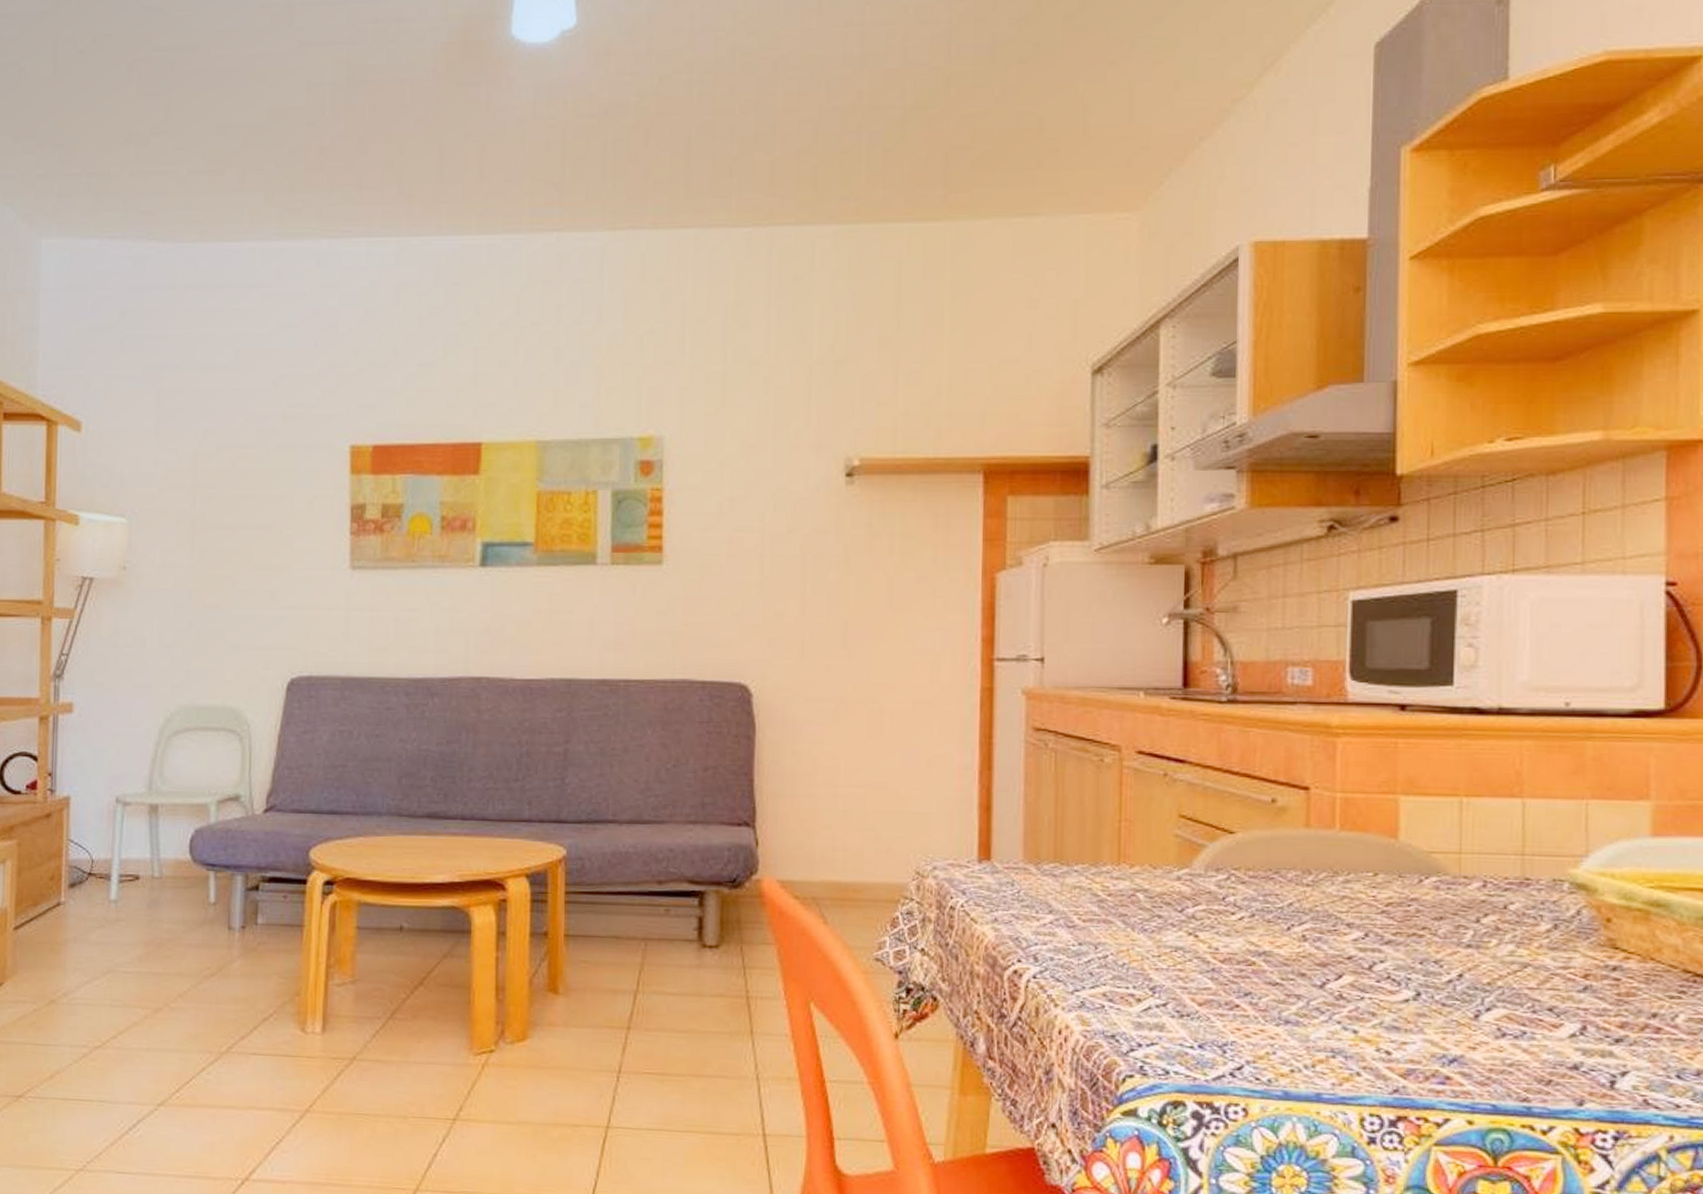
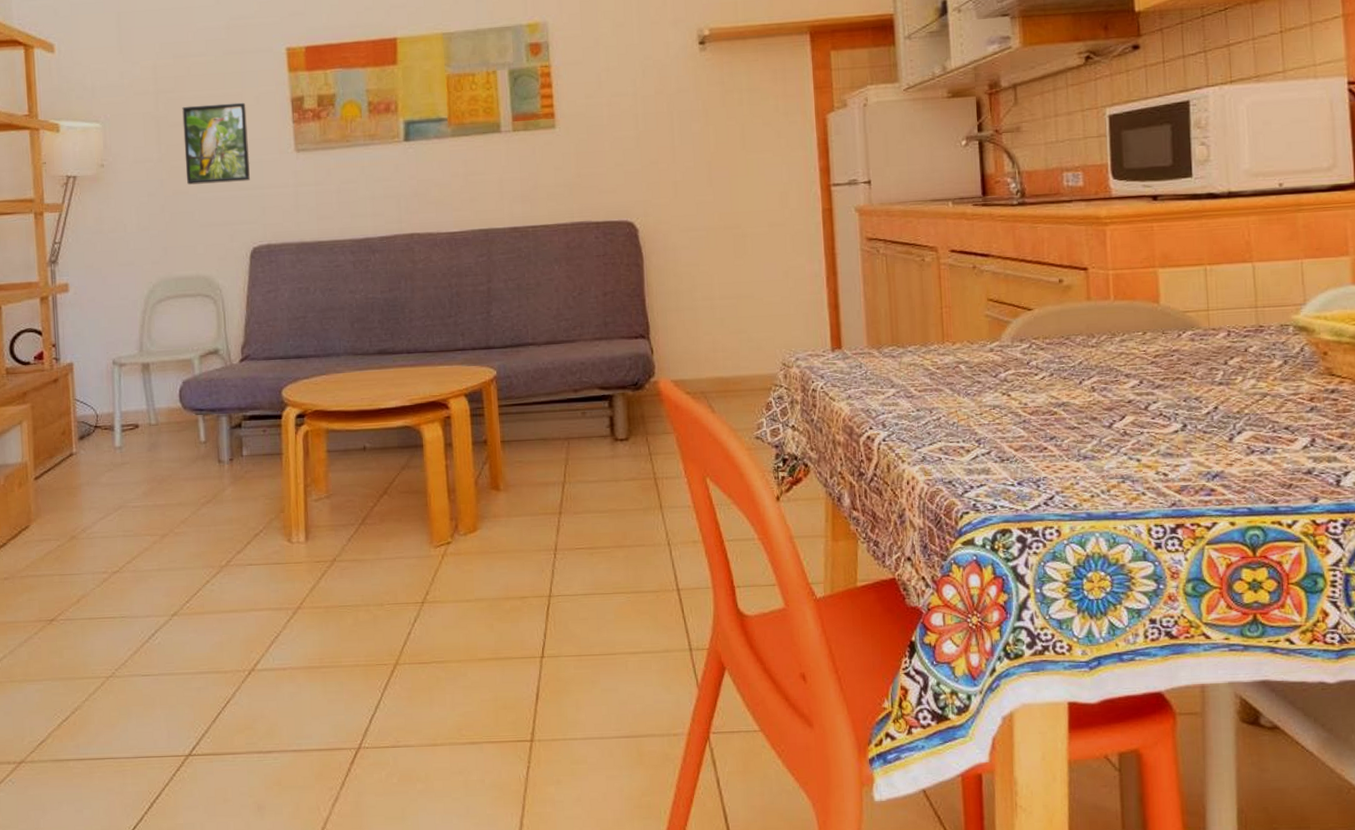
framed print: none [220,505,297,599] -> present [182,102,250,185]

